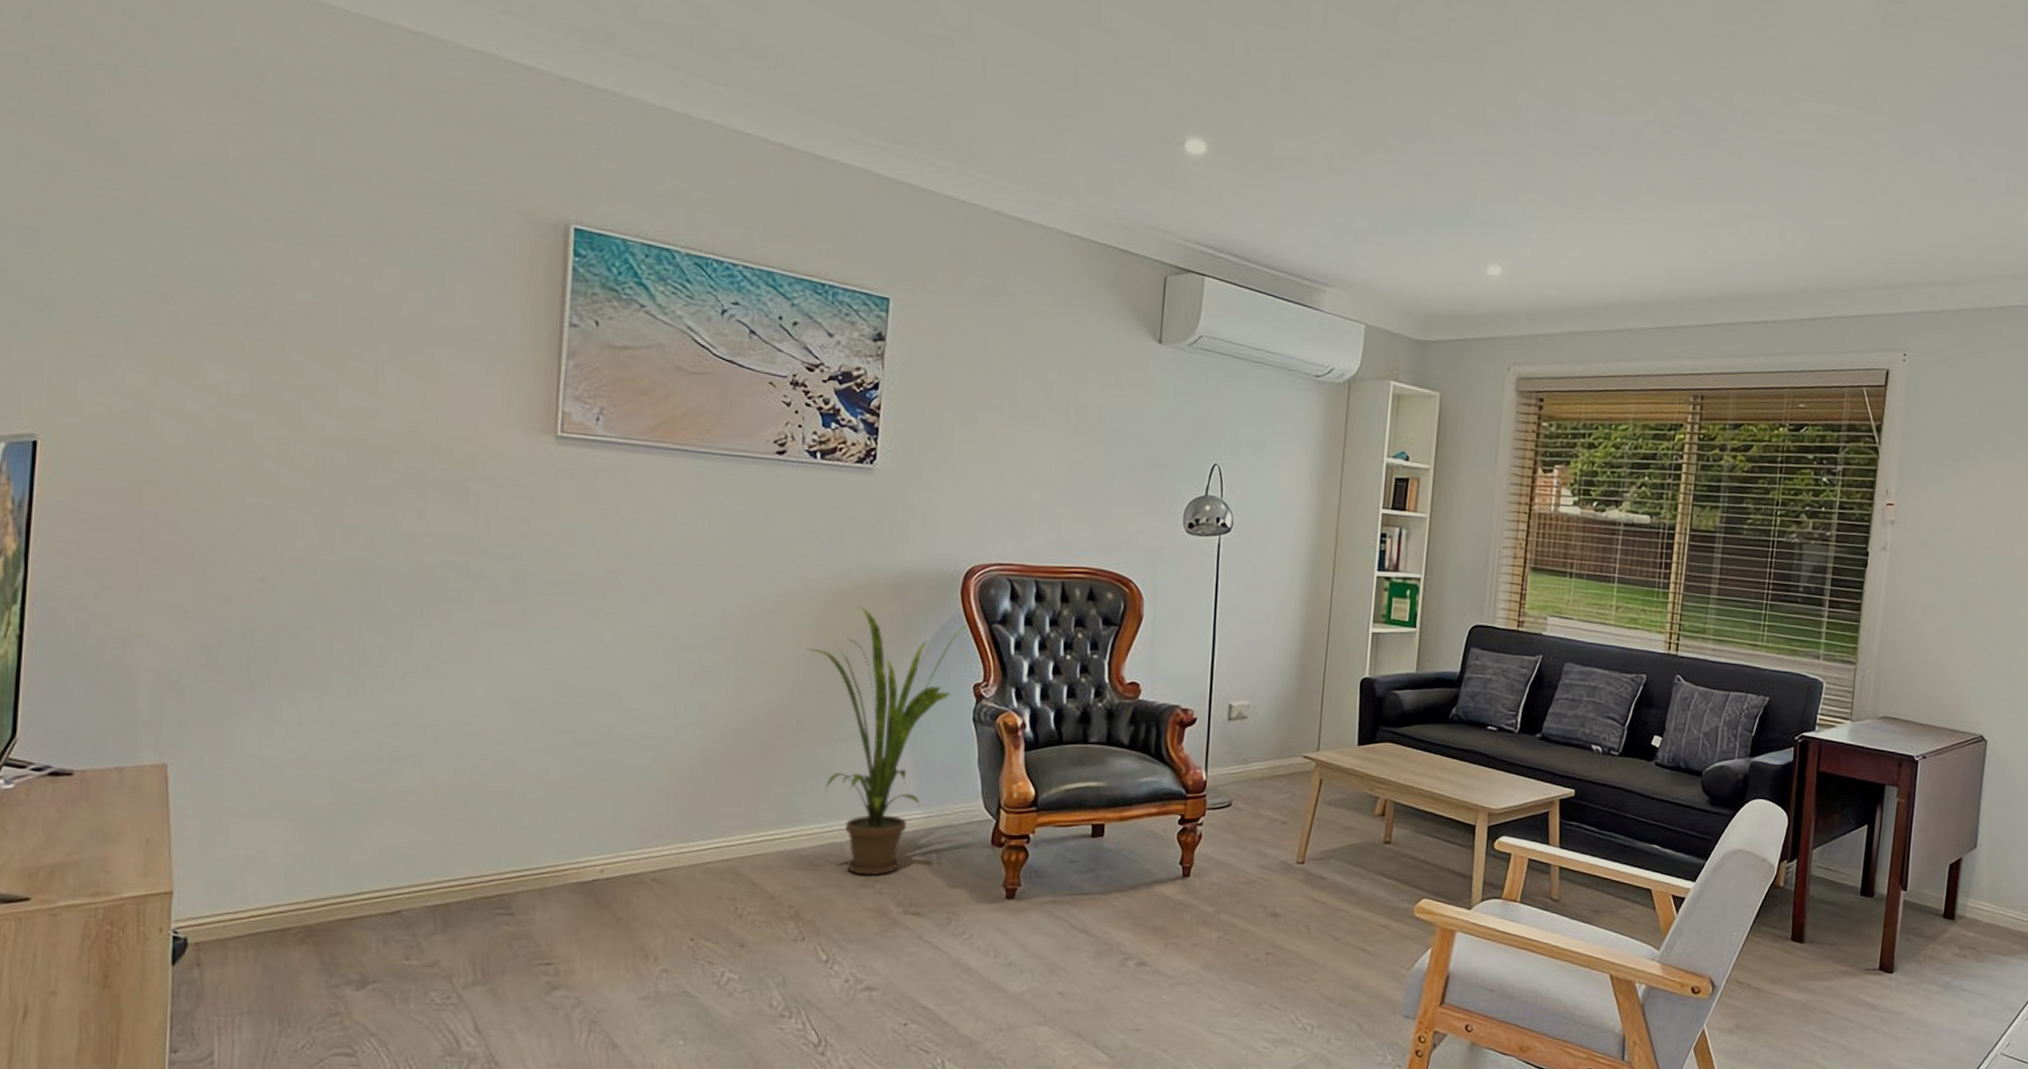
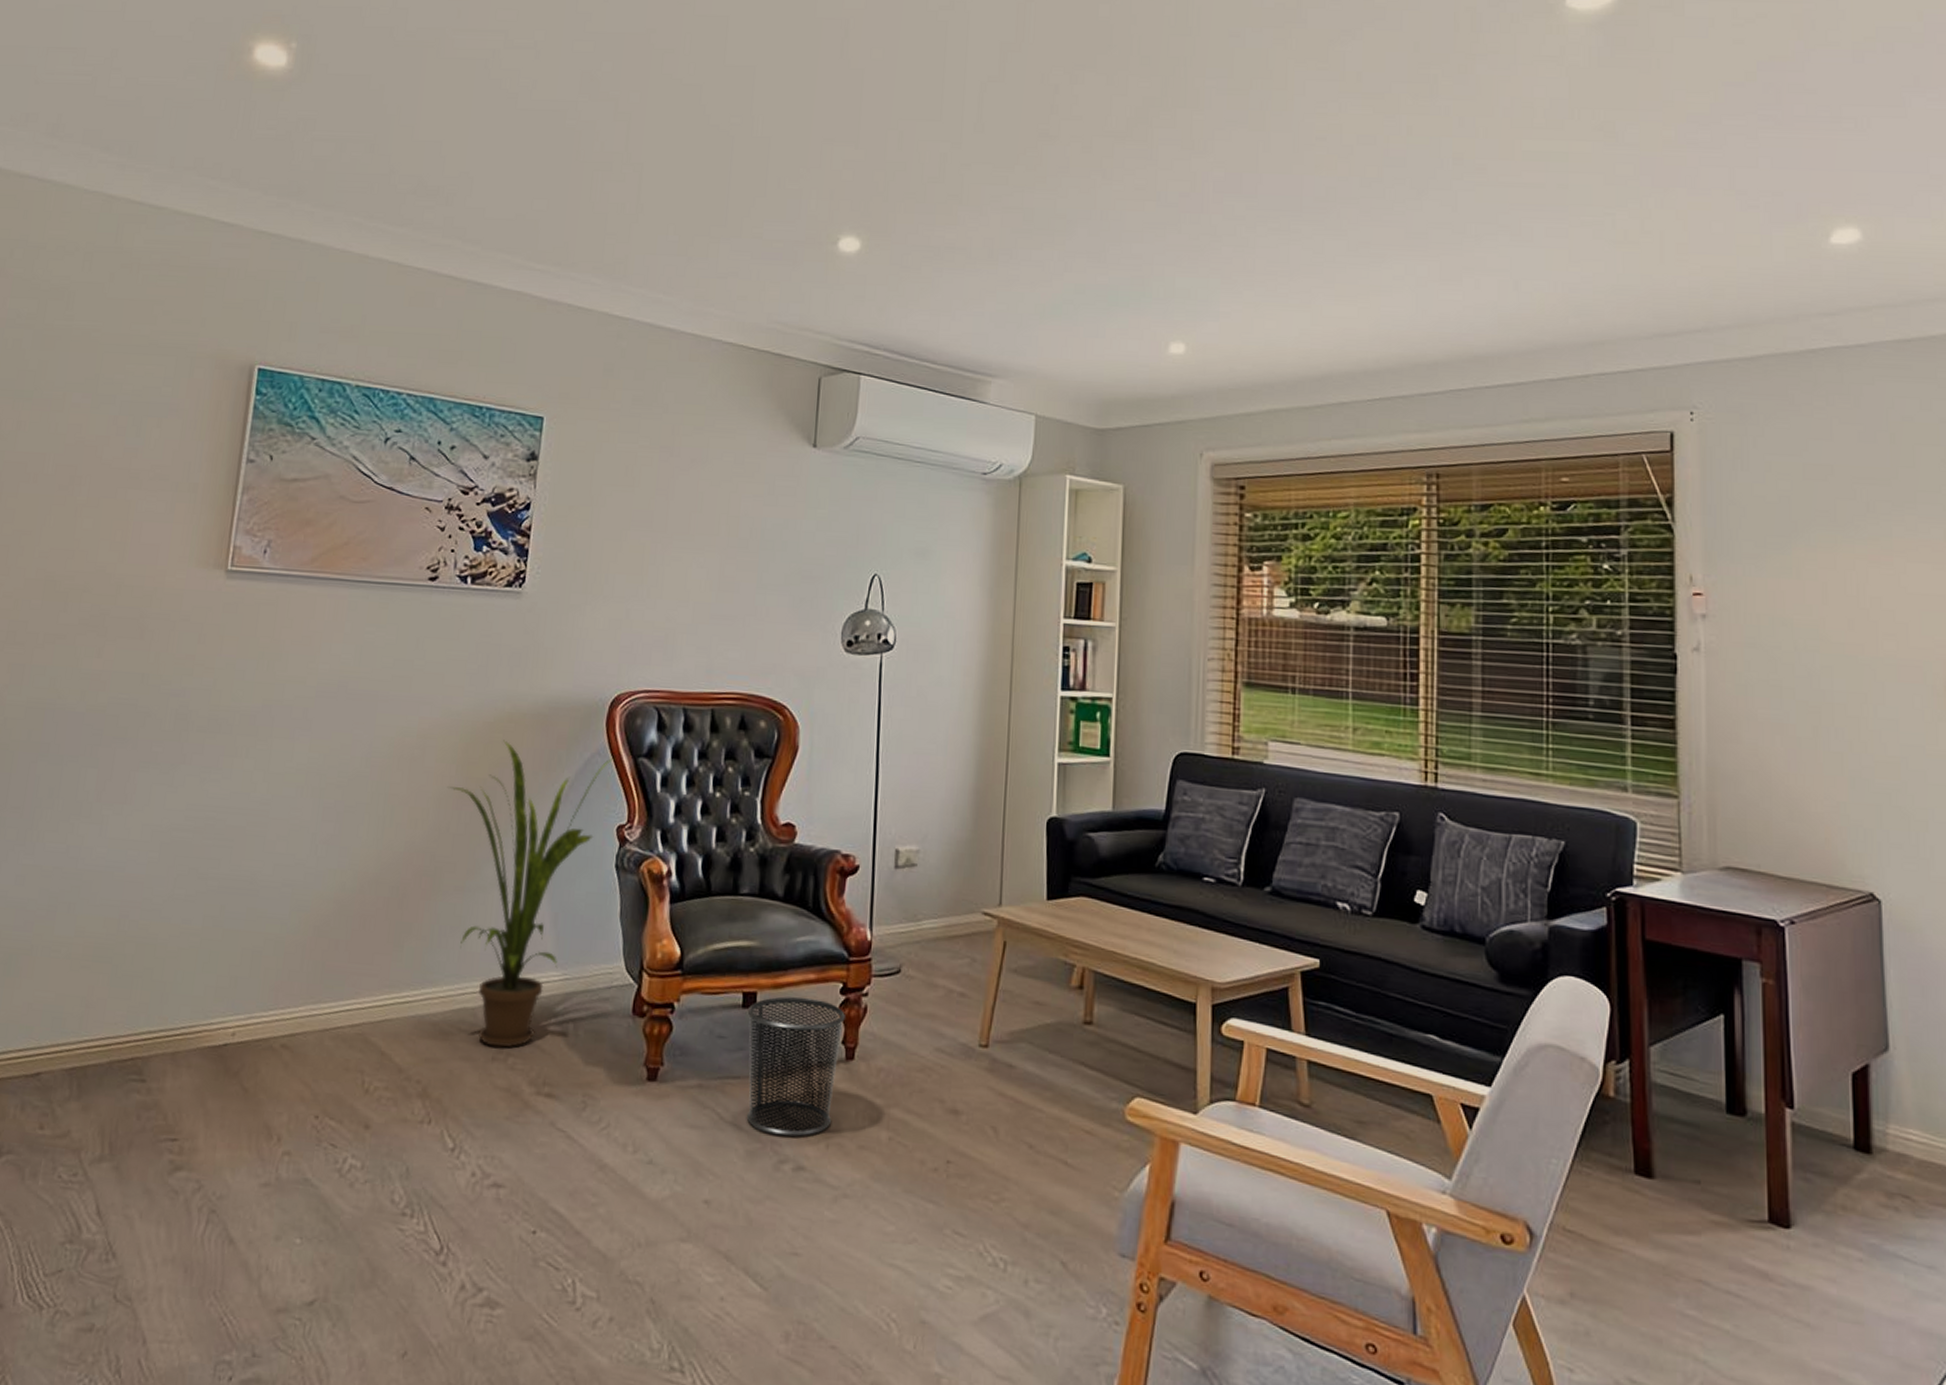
waste bin: none [1095,827,1183,940] -> present [746,996,845,1137]

